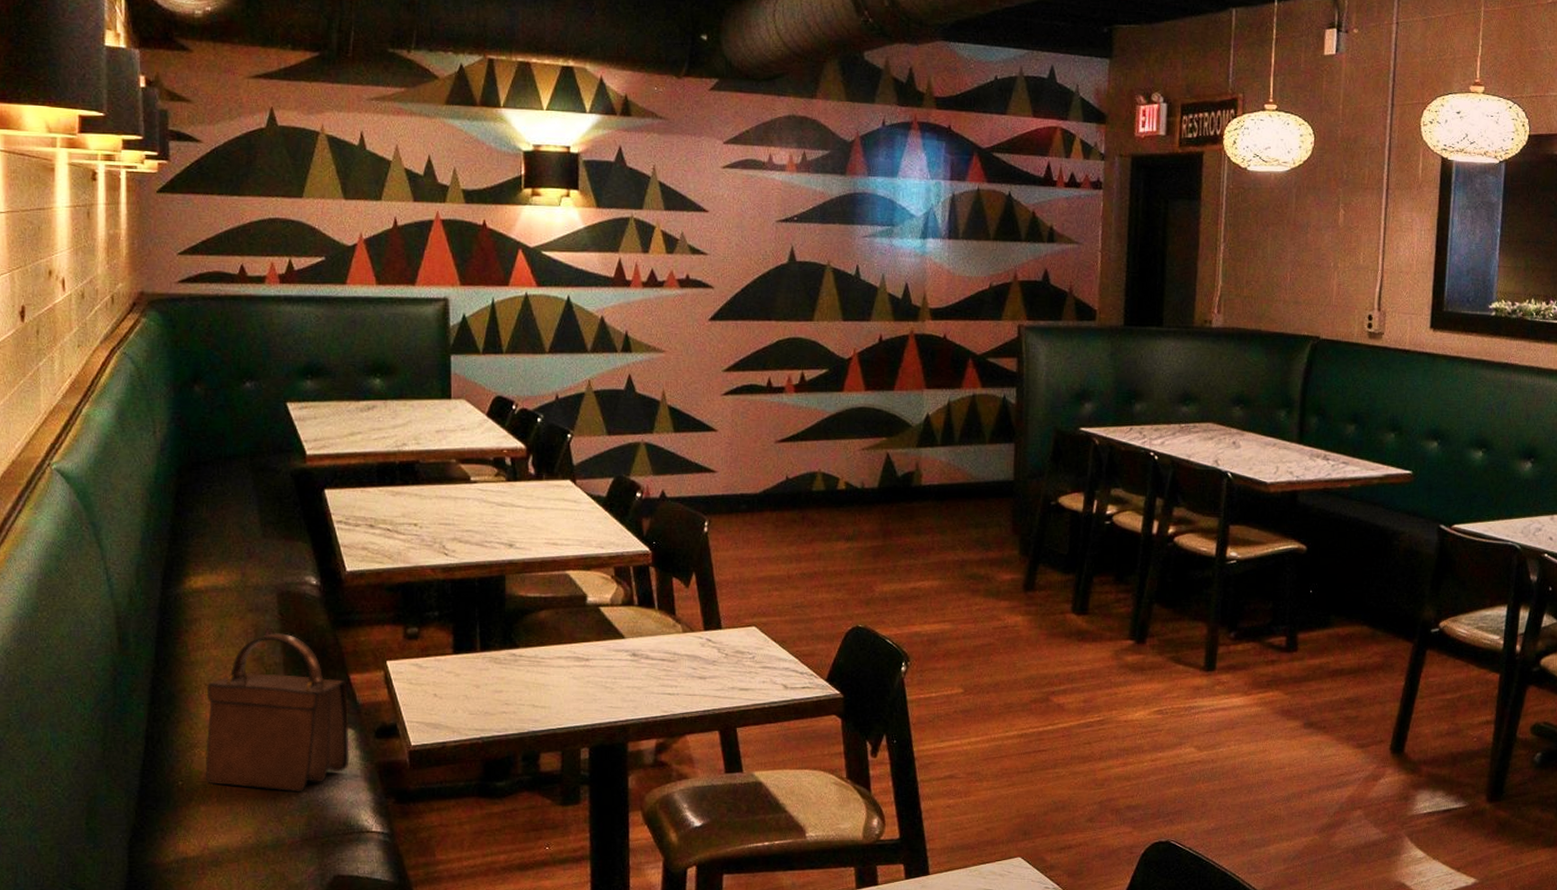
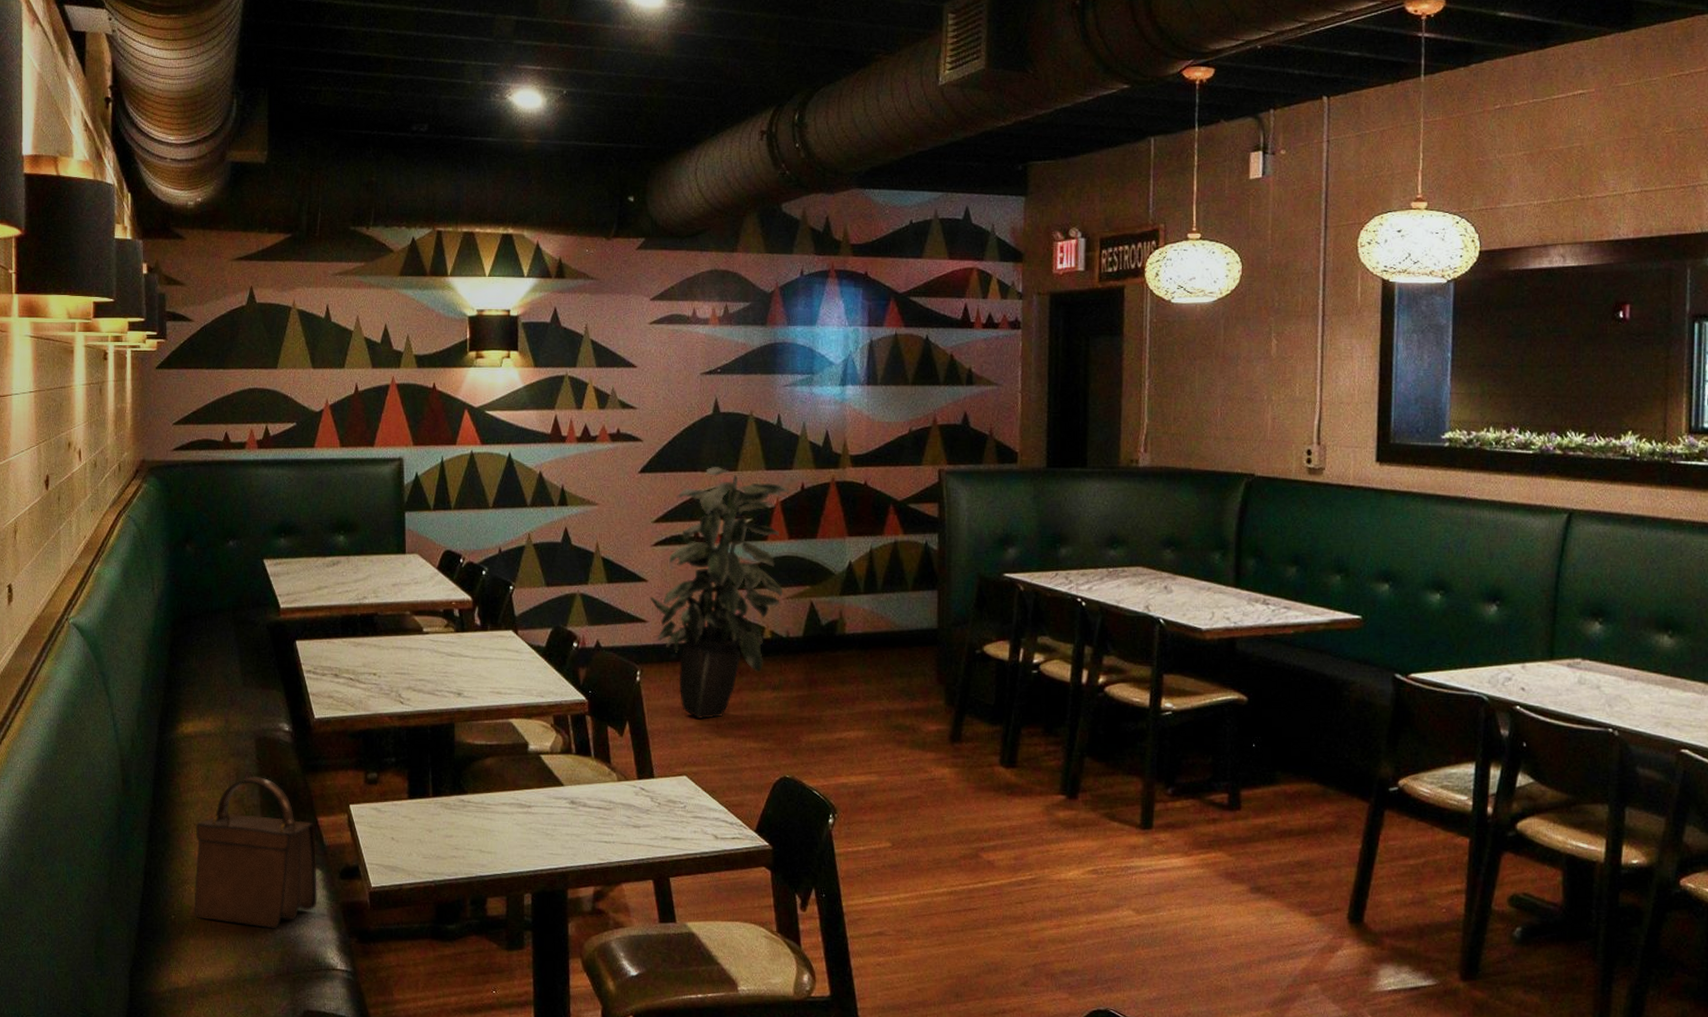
indoor plant: none [718,316,868,570] -> present [649,467,790,720]

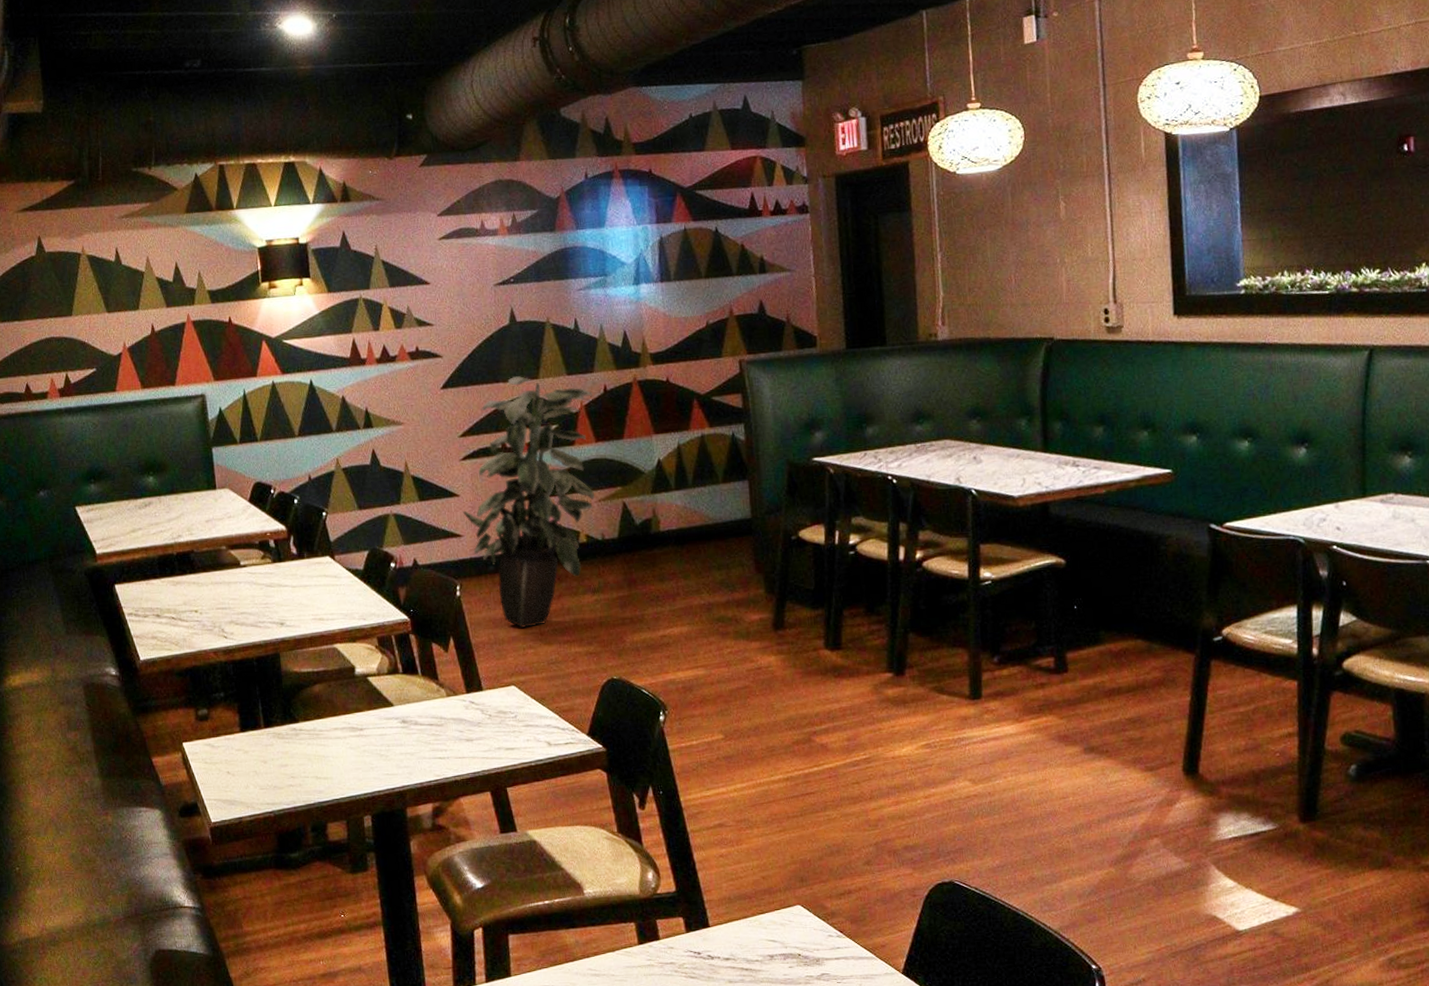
handbag: present [194,777,317,929] -> none [31,723,159,873]

